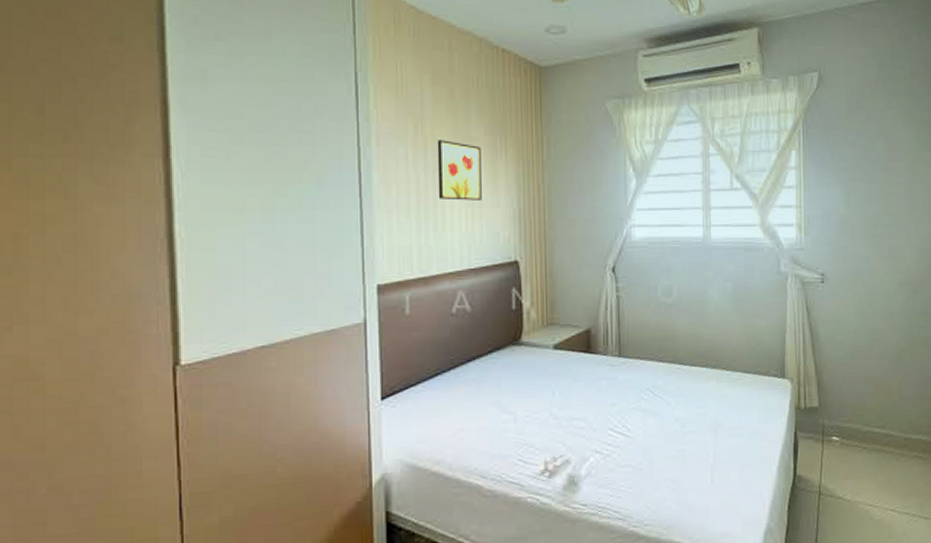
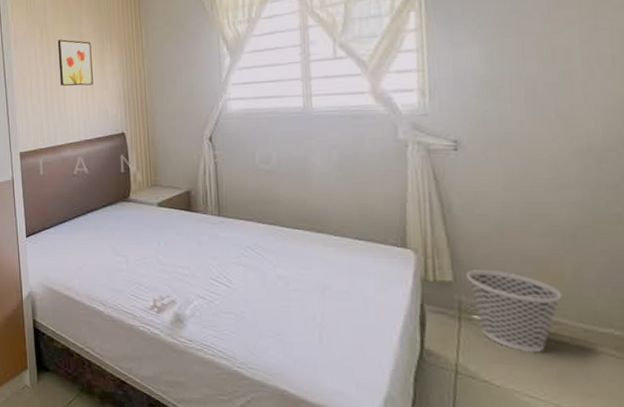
wastebasket: none [829,392,891,465] -> present [467,270,563,353]

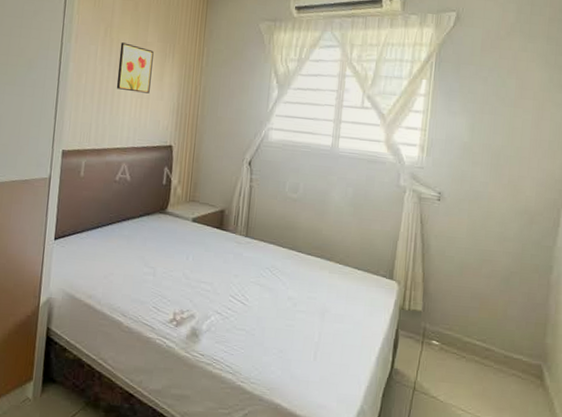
wastebasket: present [467,270,563,353] -> none [432,302,494,374]

